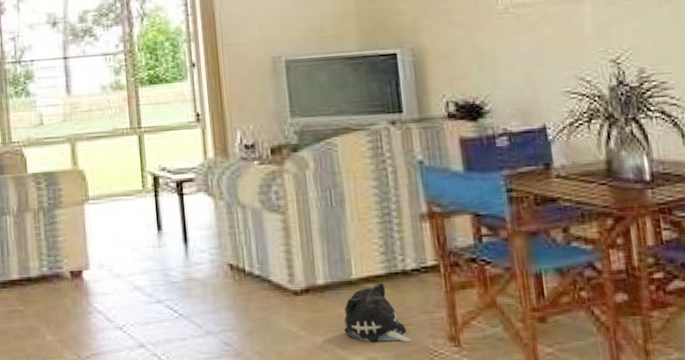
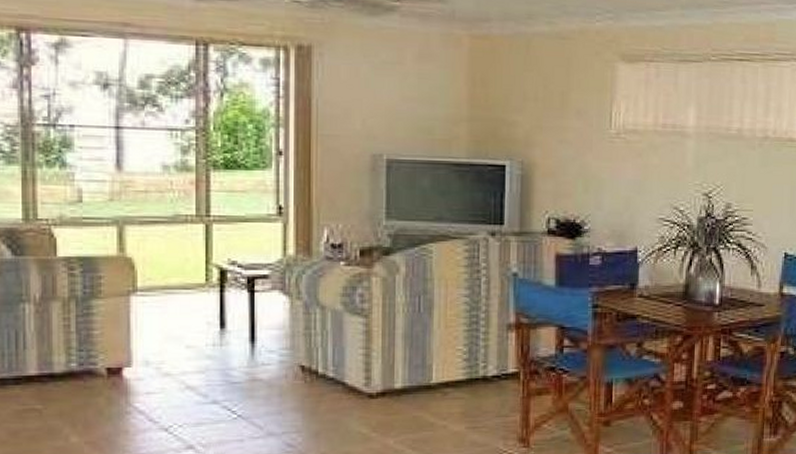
plush toy: present [344,282,412,343] -> none [417,387,483,444]

